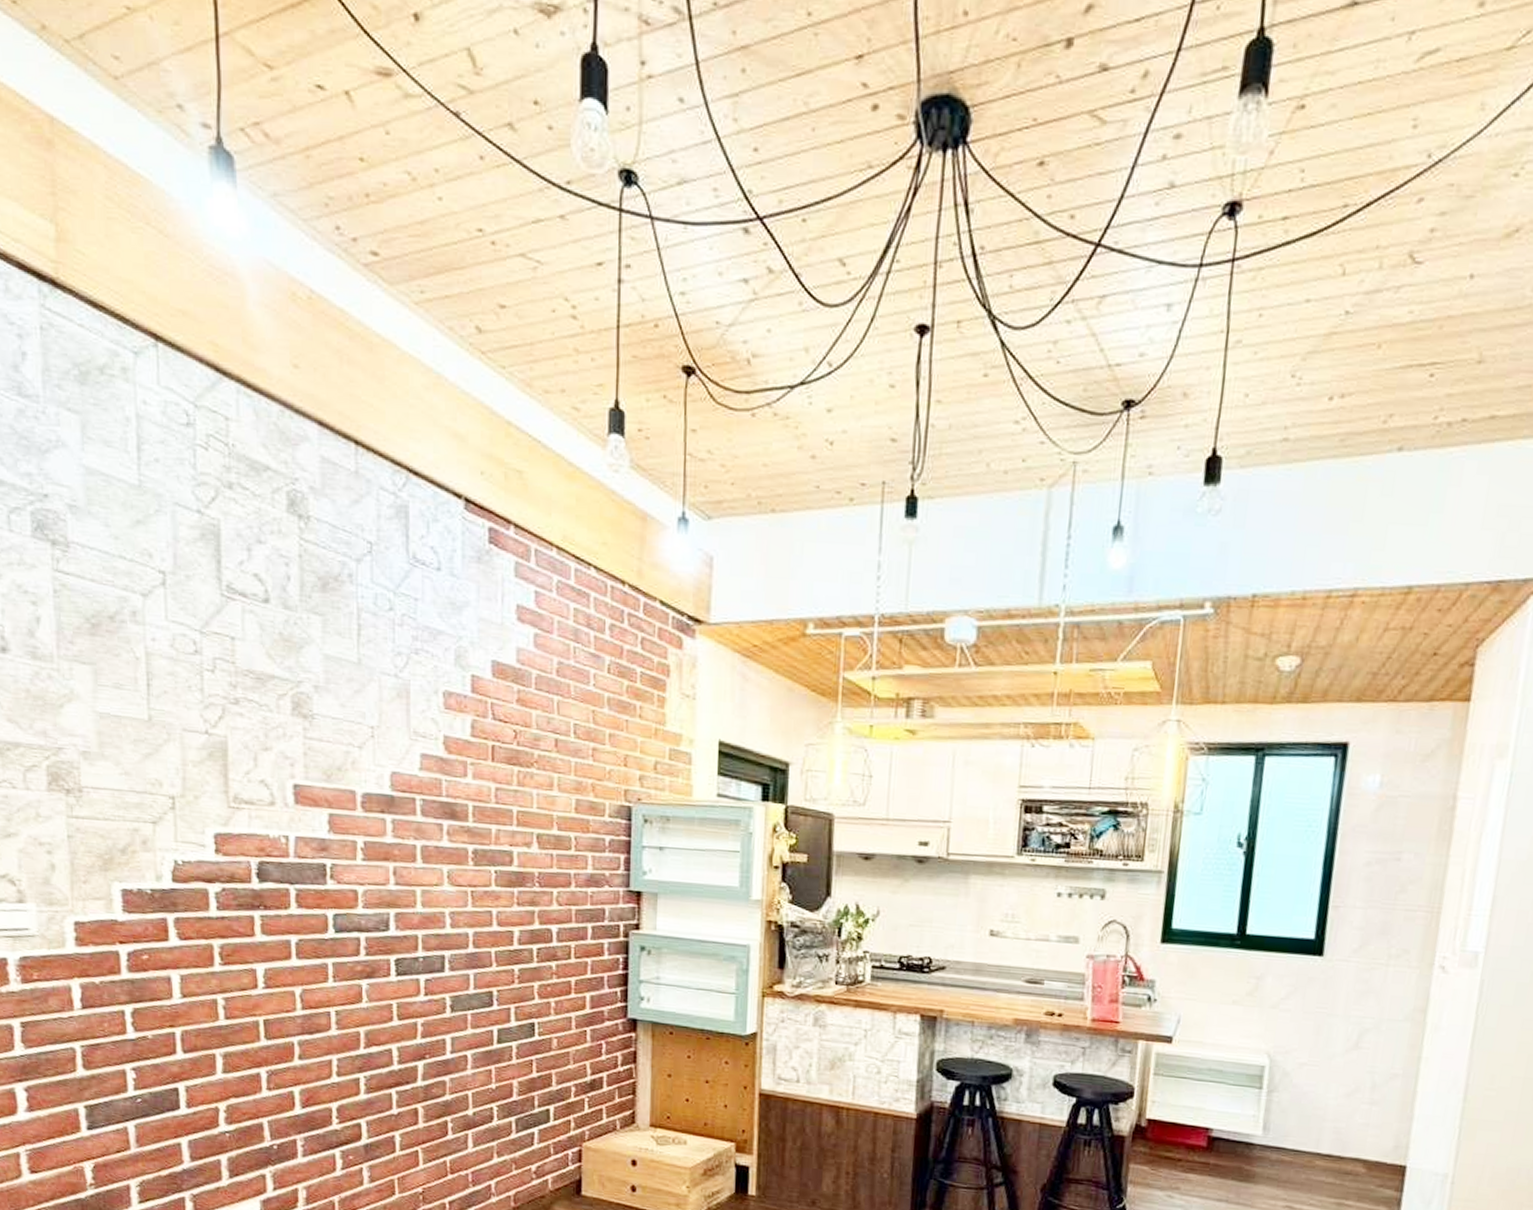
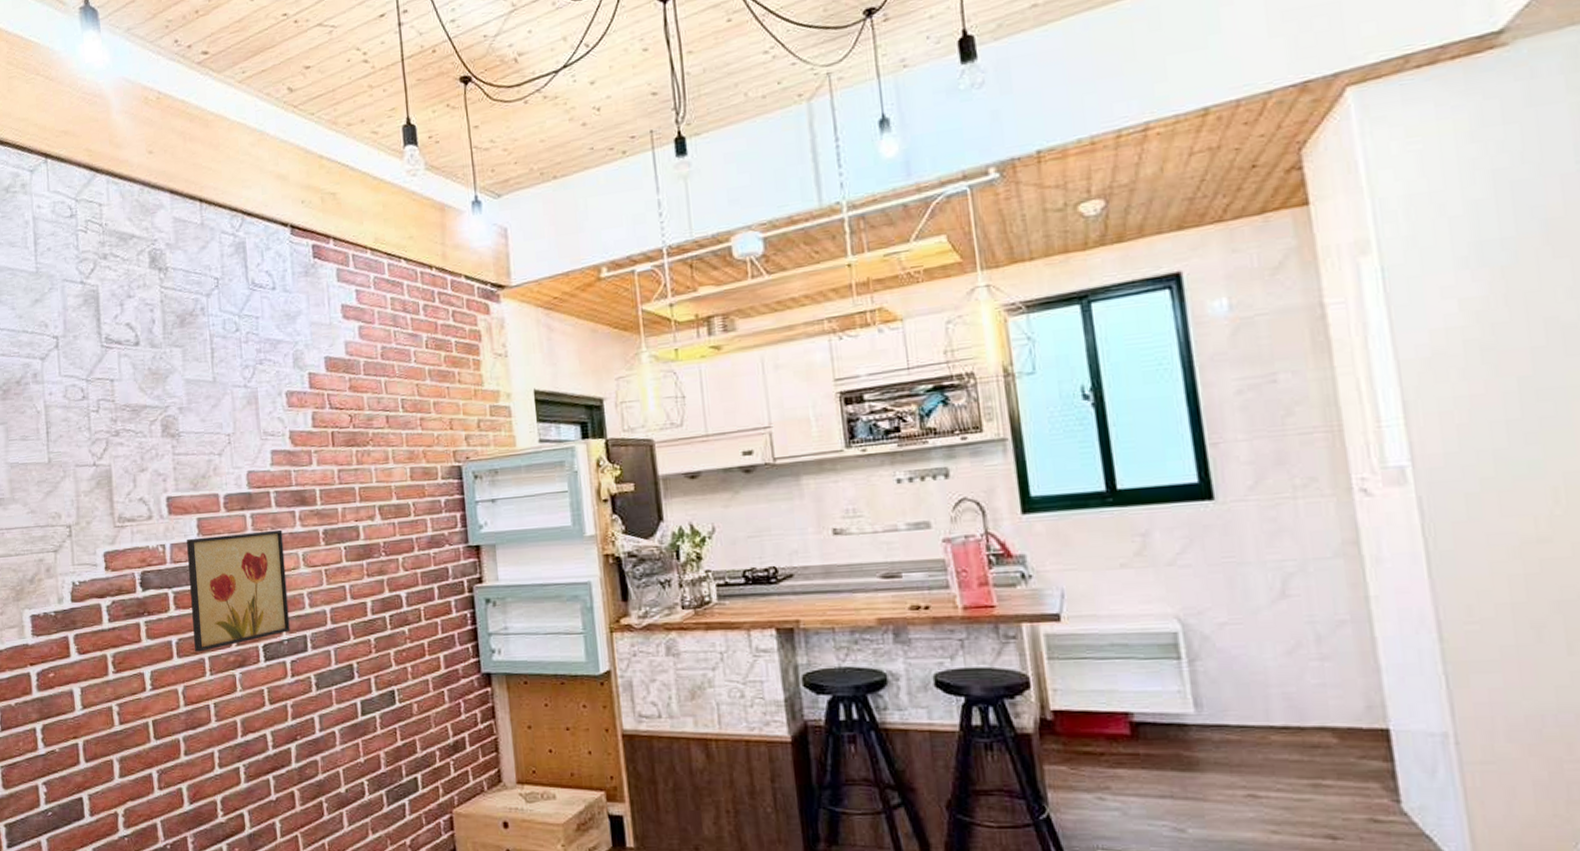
wall art: none [315,834,427,957] -> present [187,529,290,652]

